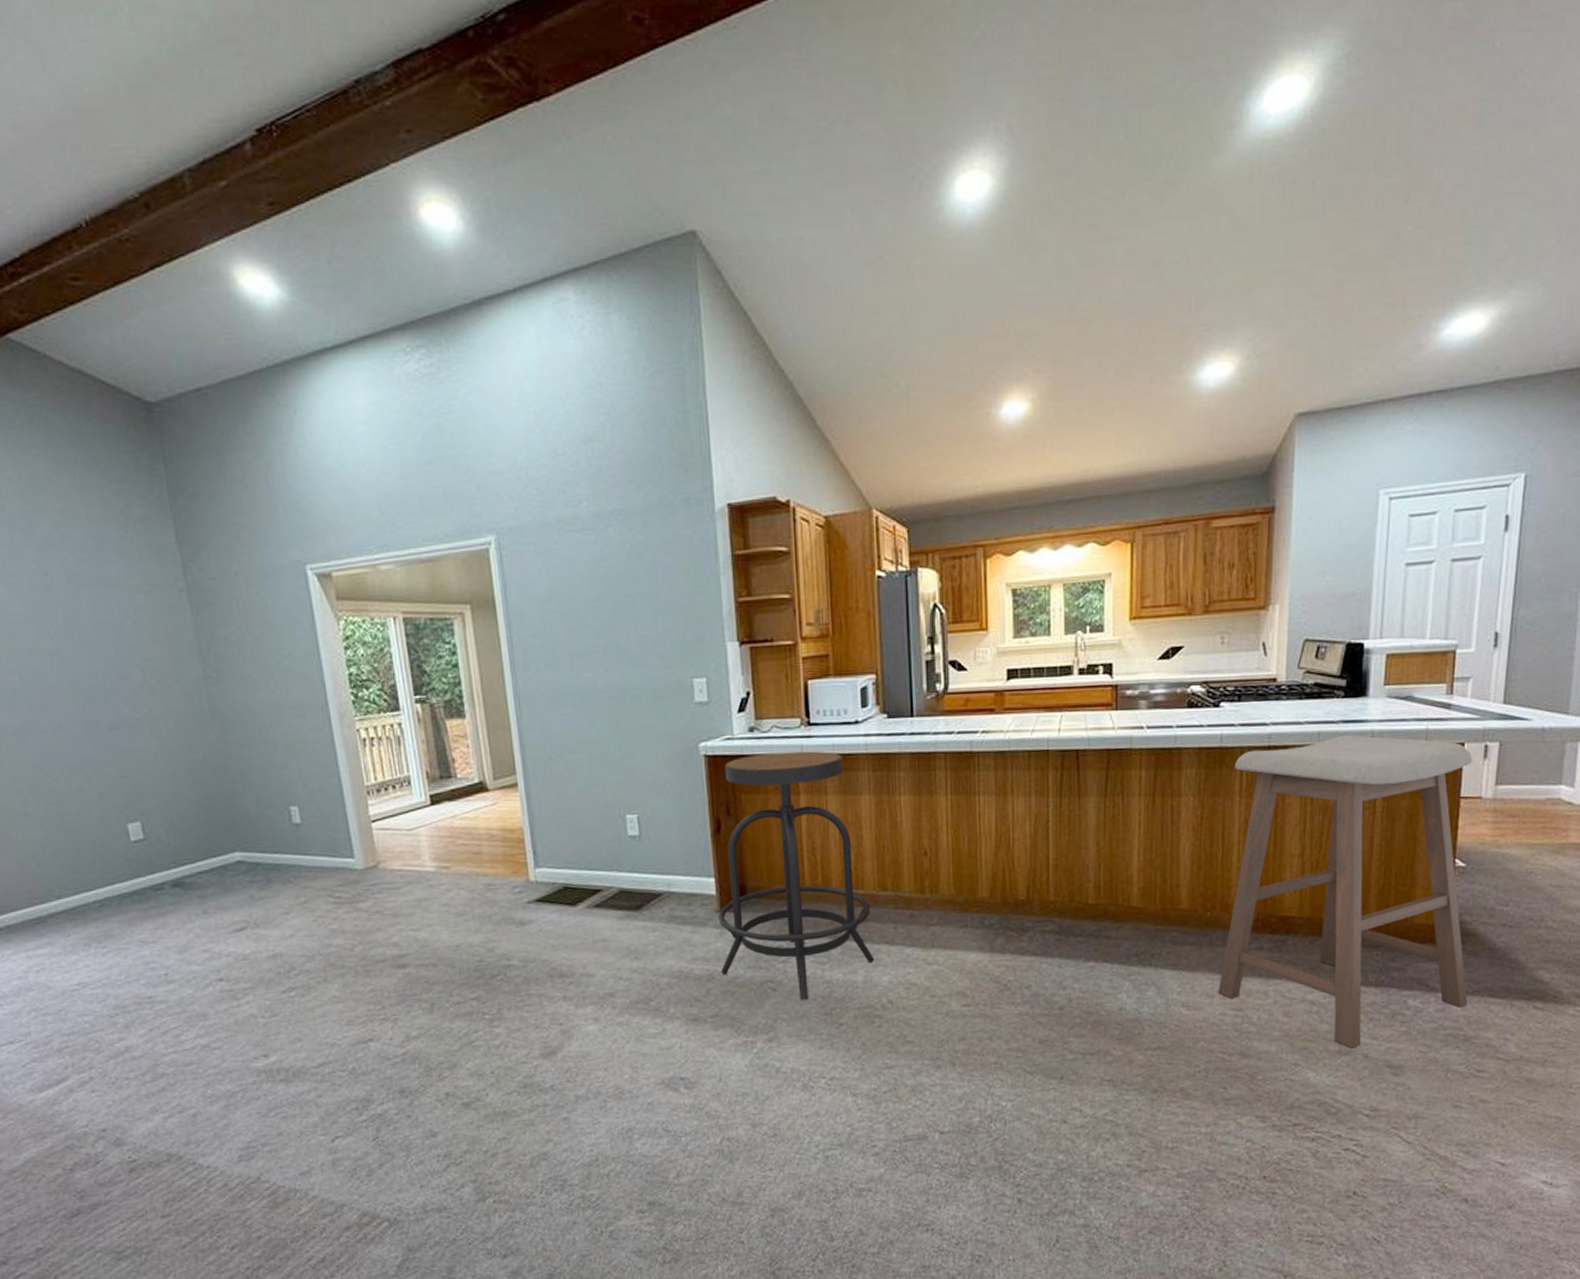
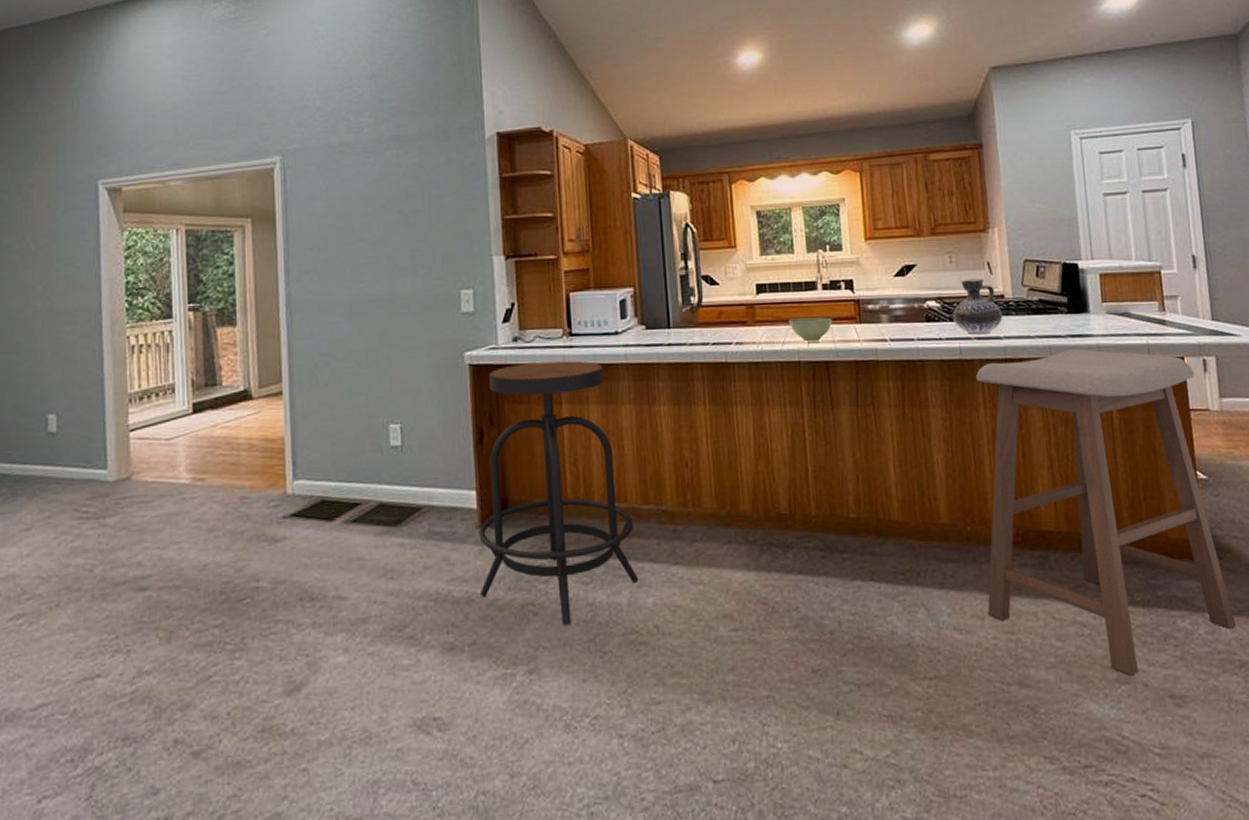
bowl: none [1039,704,1087,730] -> present [788,317,833,342]
ceramic jug: none [1218,660,1273,722] -> present [952,278,1003,335]

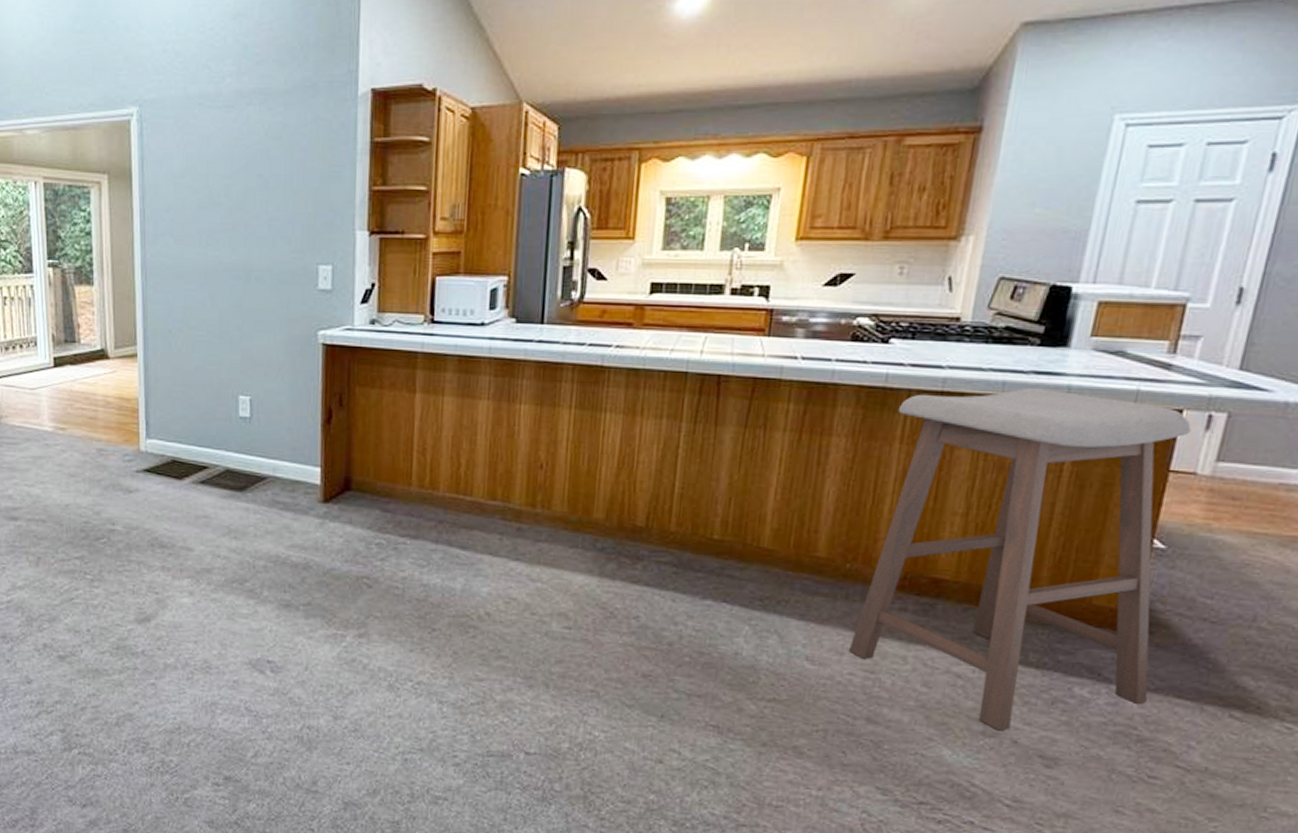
bar stool: present [479,360,638,625] -> none [317,347,477,600]
bowl: present [788,317,833,342] -> none [681,325,736,352]
ceramic jug: present [952,278,1003,335] -> none [886,295,953,362]

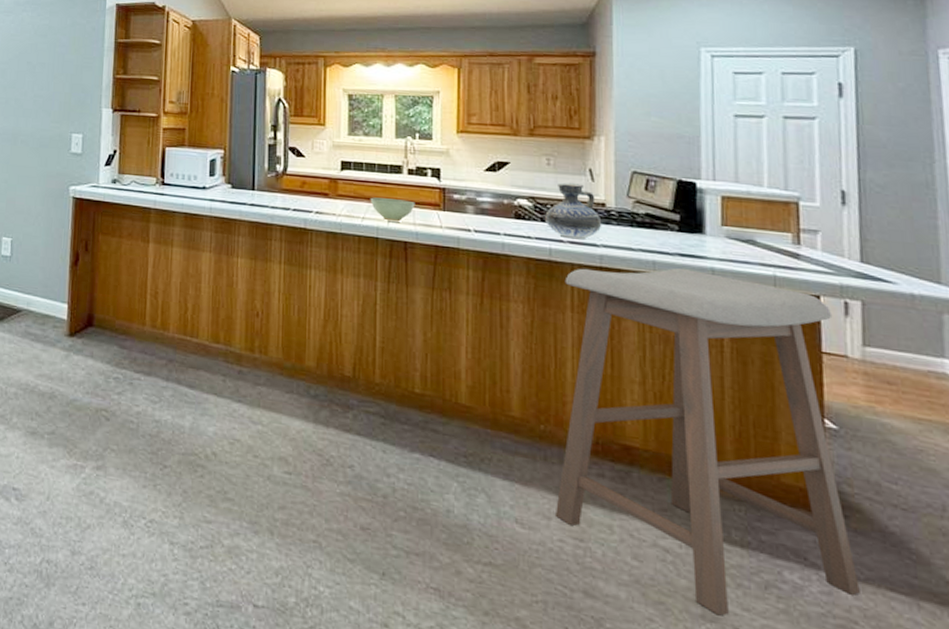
bowl: none [681,325,736,352] -> present [370,197,415,222]
ceramic jug: none [886,295,953,362] -> present [545,183,602,240]

